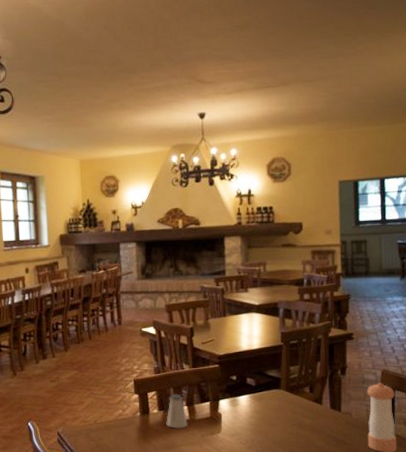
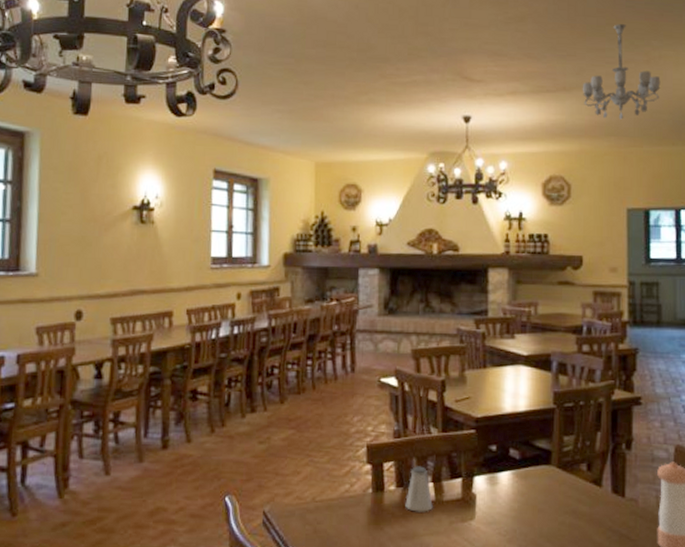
chandelier: none [298,23,366,106] -> present [582,24,661,120]

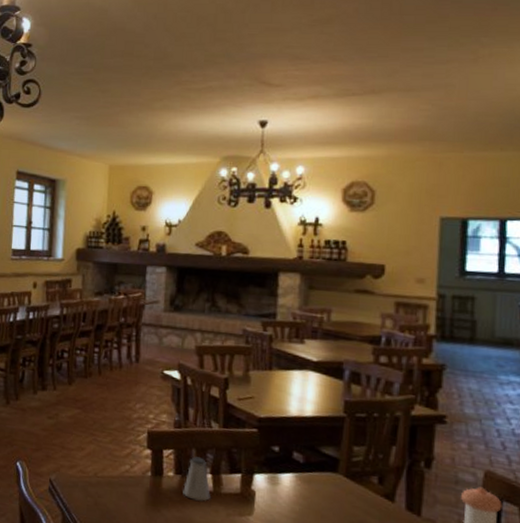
chandelier: present [582,24,661,120] -> none [393,21,490,123]

